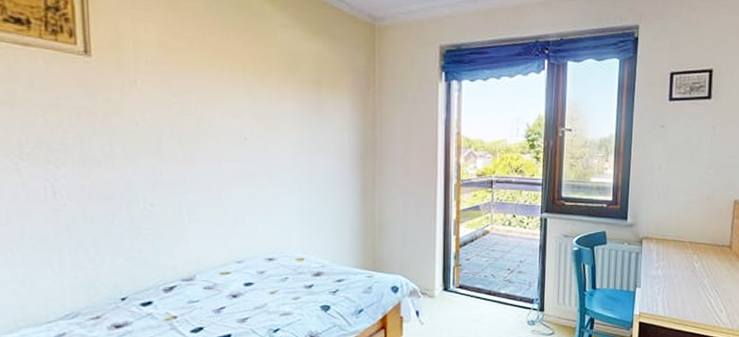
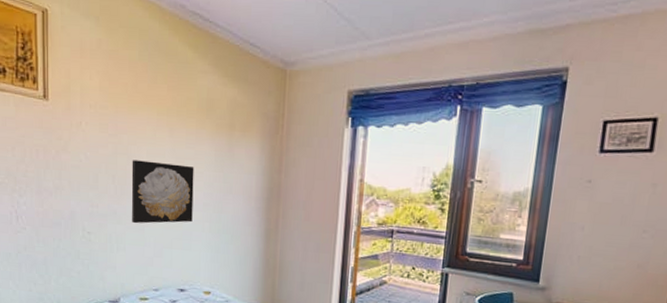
wall art: none [202,121,279,191] -> present [131,160,194,224]

